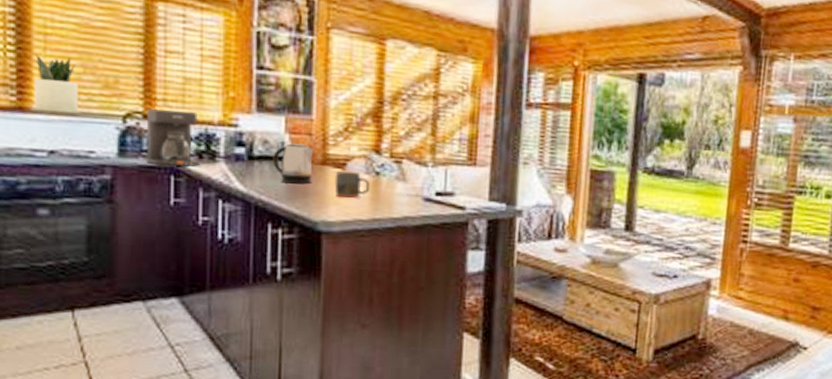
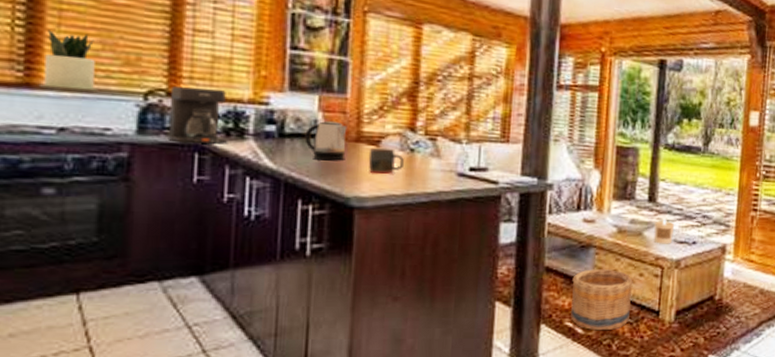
basket: none [541,302,608,368] -> present [571,269,633,331]
candle: none [630,249,653,278] -> present [653,219,674,244]

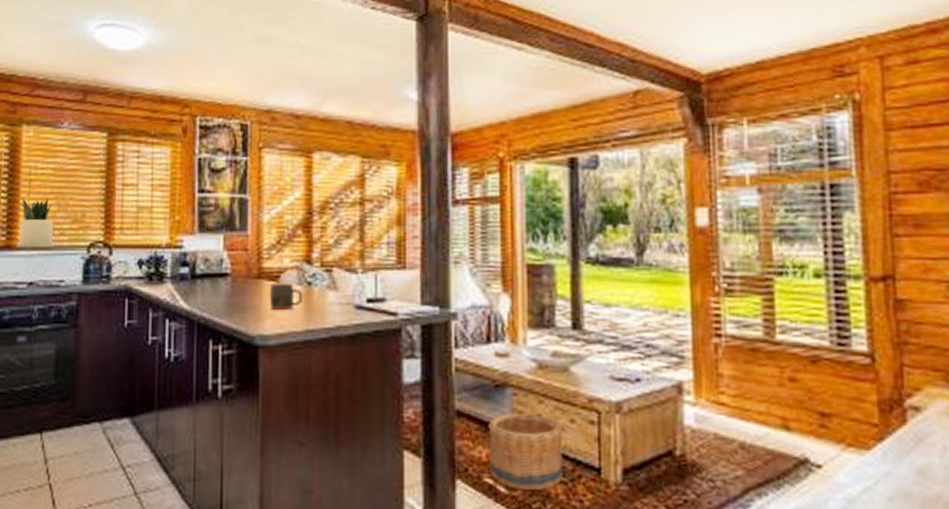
coffee maker: present [167,86,229,145] -> none [105,237,151,291]
kettle: present [304,120,347,161] -> none [213,259,249,299]
candle: present [653,219,674,244] -> none [583,350,609,382]

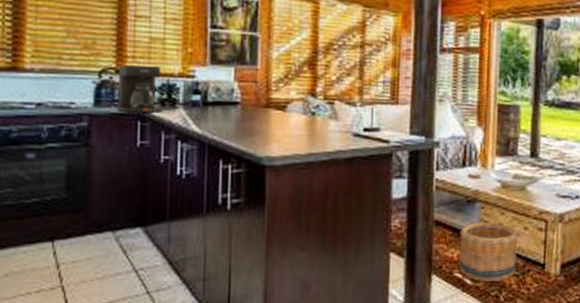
planter: present [15,198,56,249] -> none [22,23,66,73]
coffee maker: none [105,237,151,291] -> present [117,65,164,114]
mug: present [269,283,302,311] -> none [276,112,307,136]

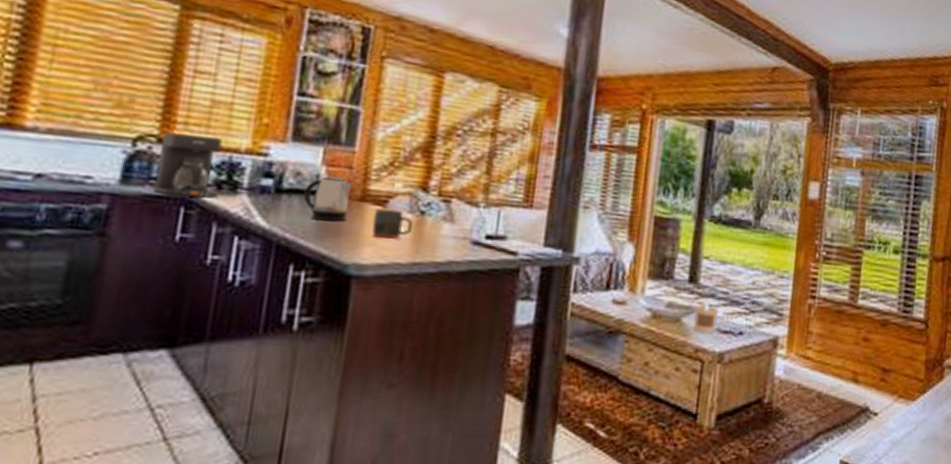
kettle: none [224,89,258,125] -> present [303,175,353,222]
mug: none [276,112,307,136] -> present [372,208,413,239]
basket: present [460,223,518,282] -> none [592,360,668,436]
candle: none [537,173,556,199] -> present [693,303,718,334]

